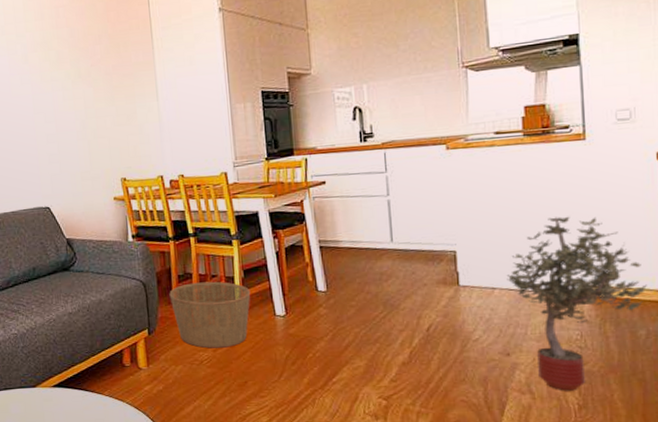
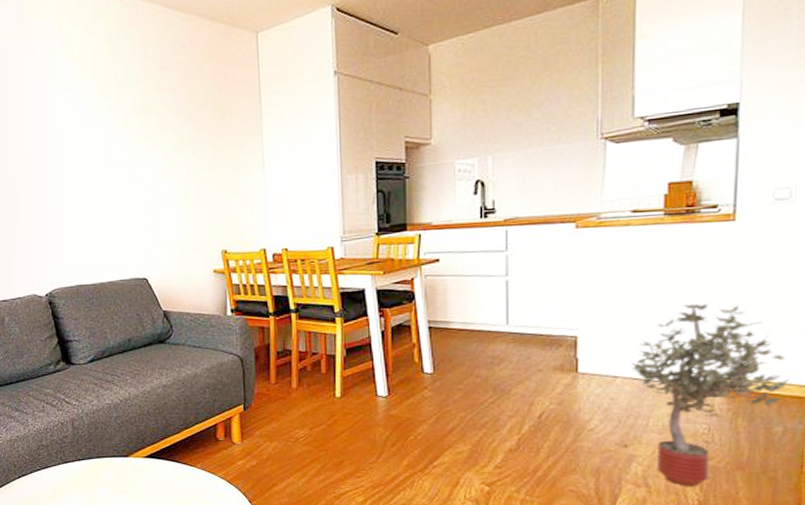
basket: present [169,281,251,349] -> none [267,359,352,426]

